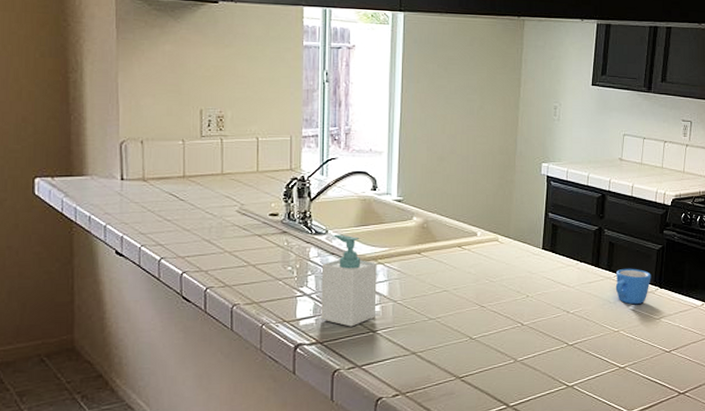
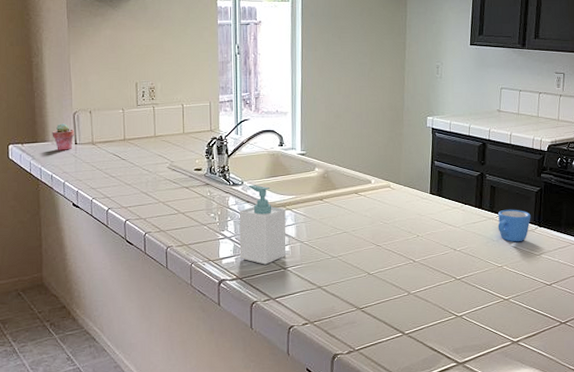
potted succulent: none [91,154,120,187] -> present [52,123,74,150]

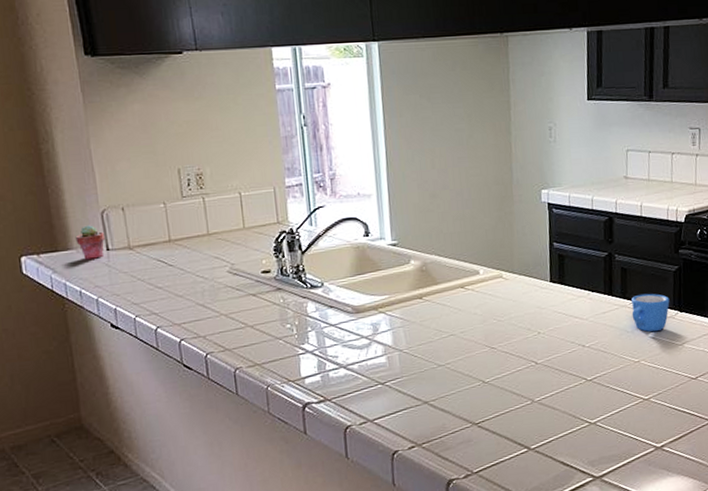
soap bottle: present [239,185,286,265] -> none [321,285,382,381]

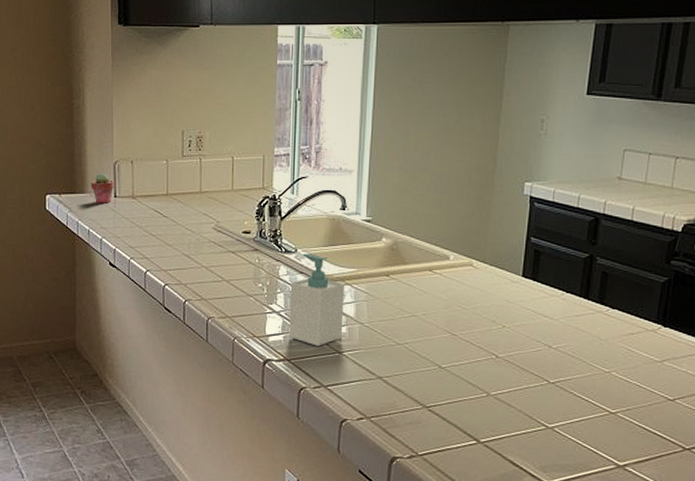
soap bottle: none [321,285,382,381] -> present [289,253,344,347]
mug: present [631,293,670,333] -> none [608,302,653,344]

